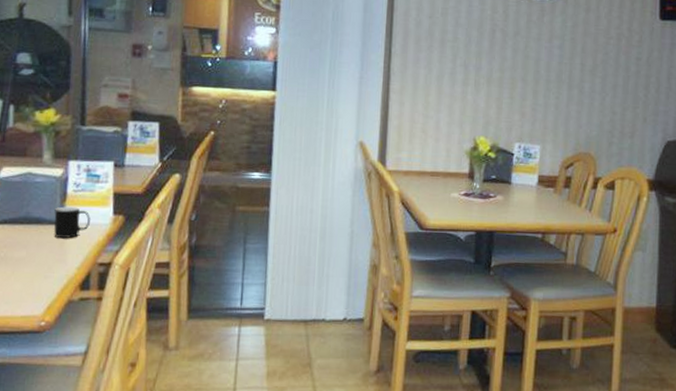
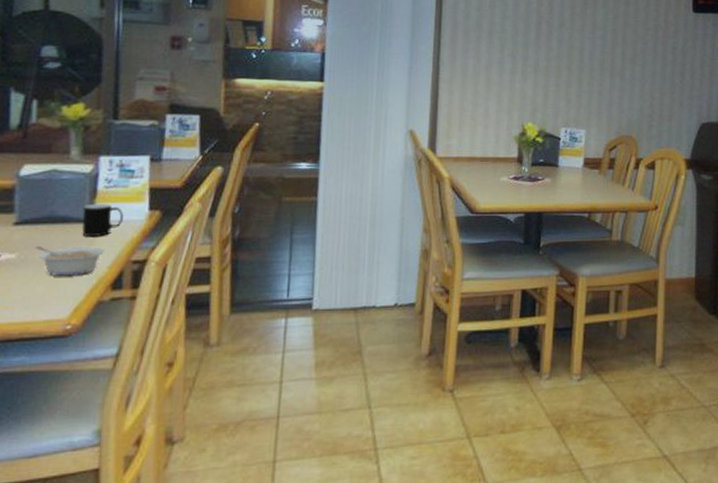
legume: none [14,245,74,275] -> present [36,246,105,276]

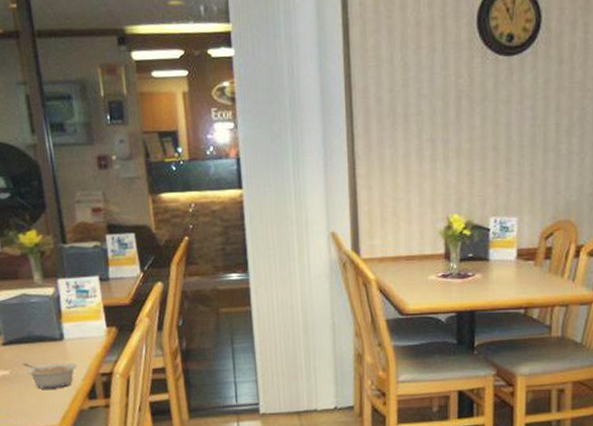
cup: present [81,204,124,236] -> none [53,323,87,353]

